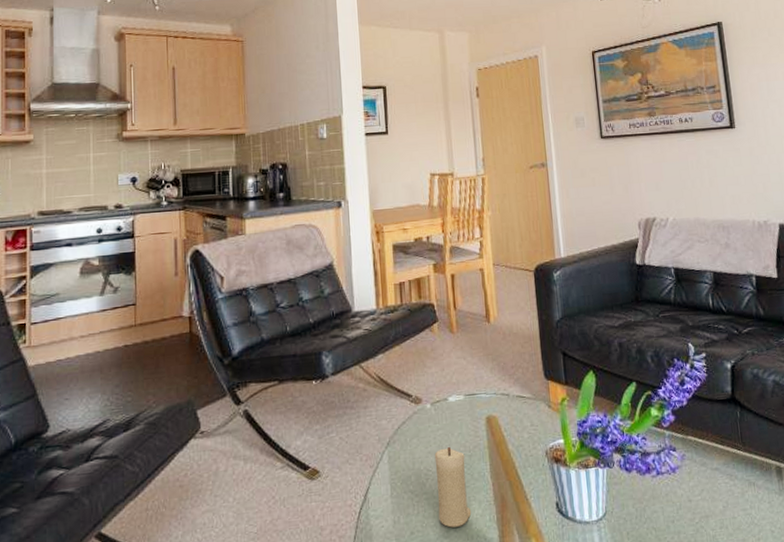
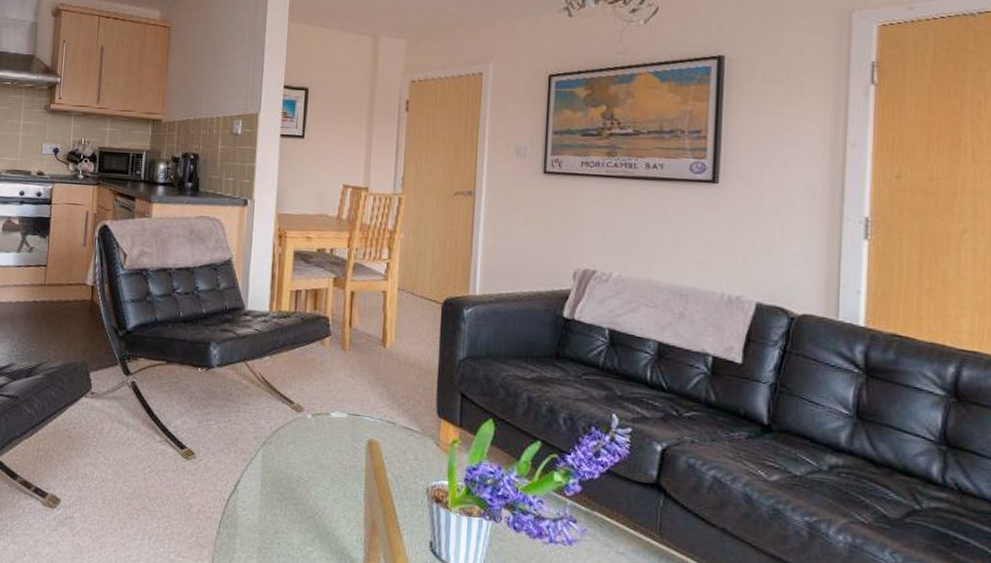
candle: present [434,447,472,528] -> none [305,460,340,539]

